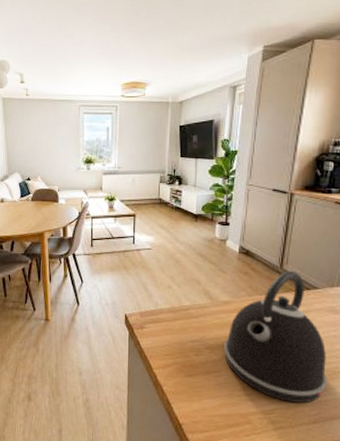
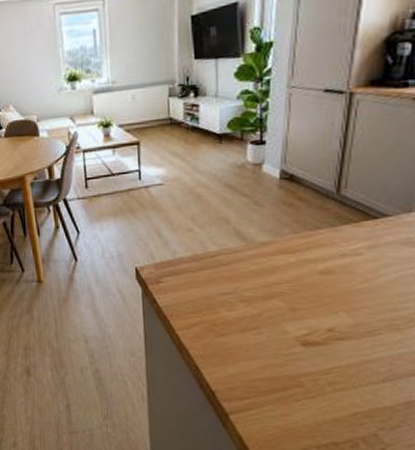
kettle: present [224,271,327,403] -> none [265,197,402,359]

